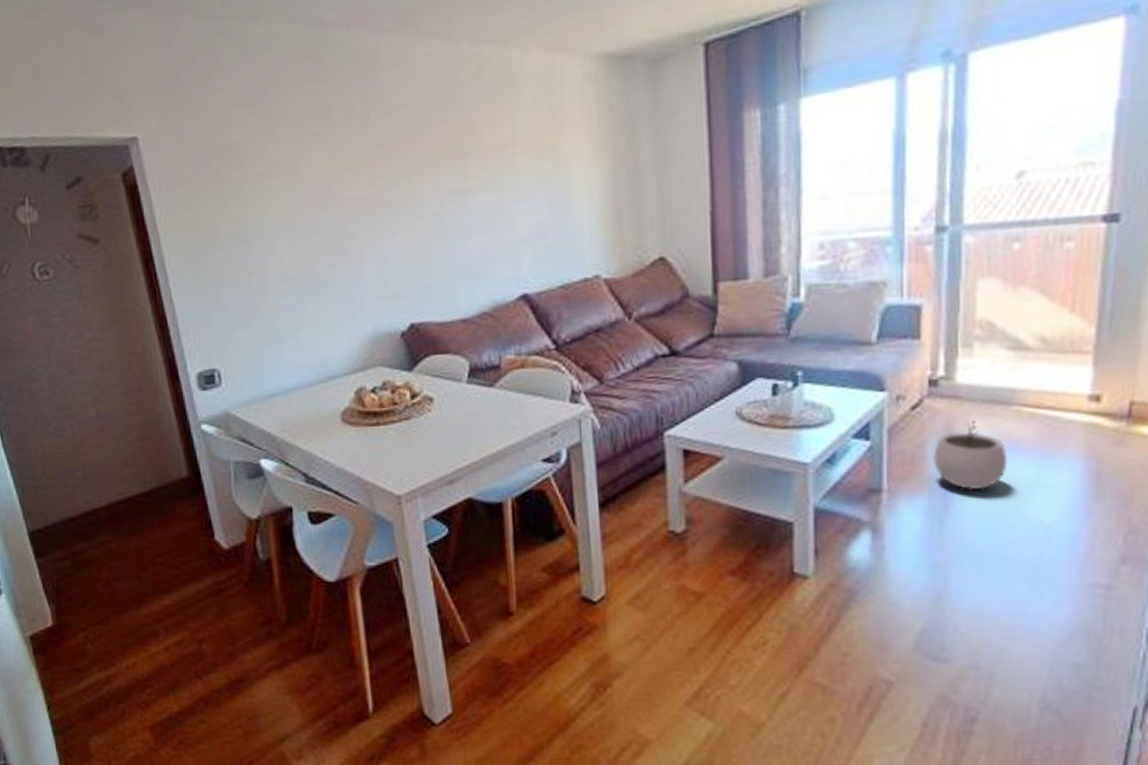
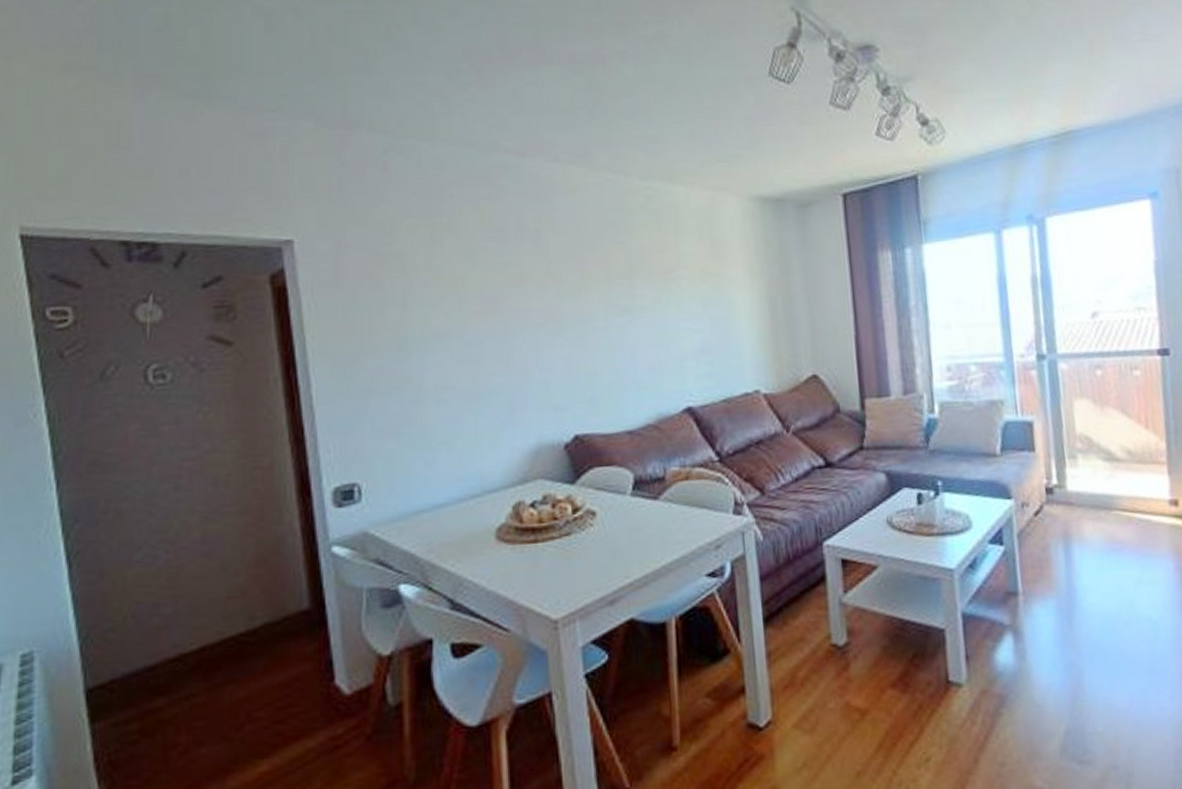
plant pot: present [933,420,1008,491] -> none [1056,524,1116,591]

